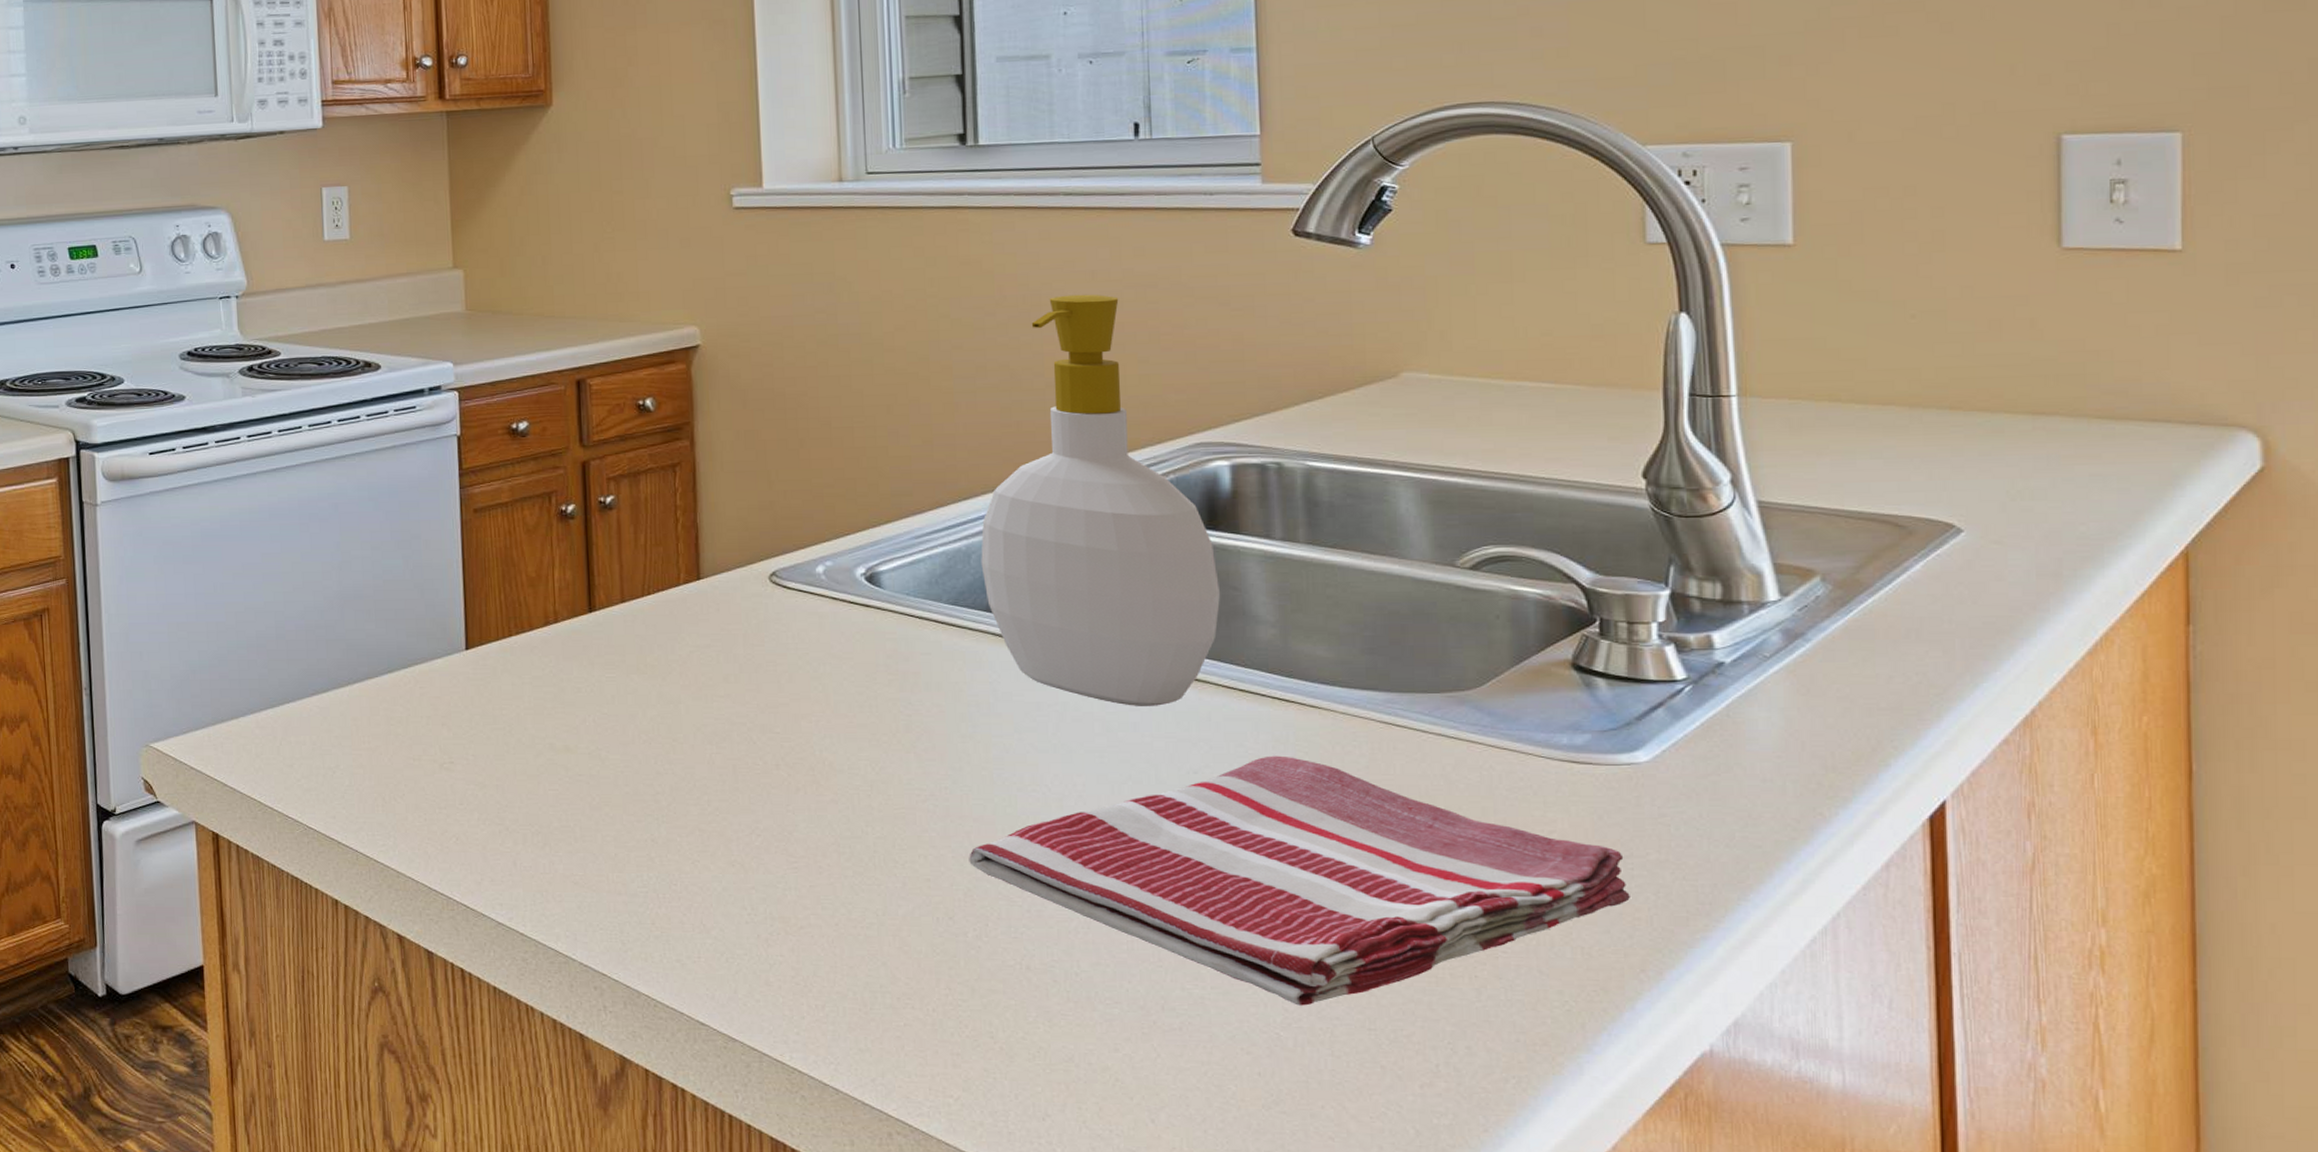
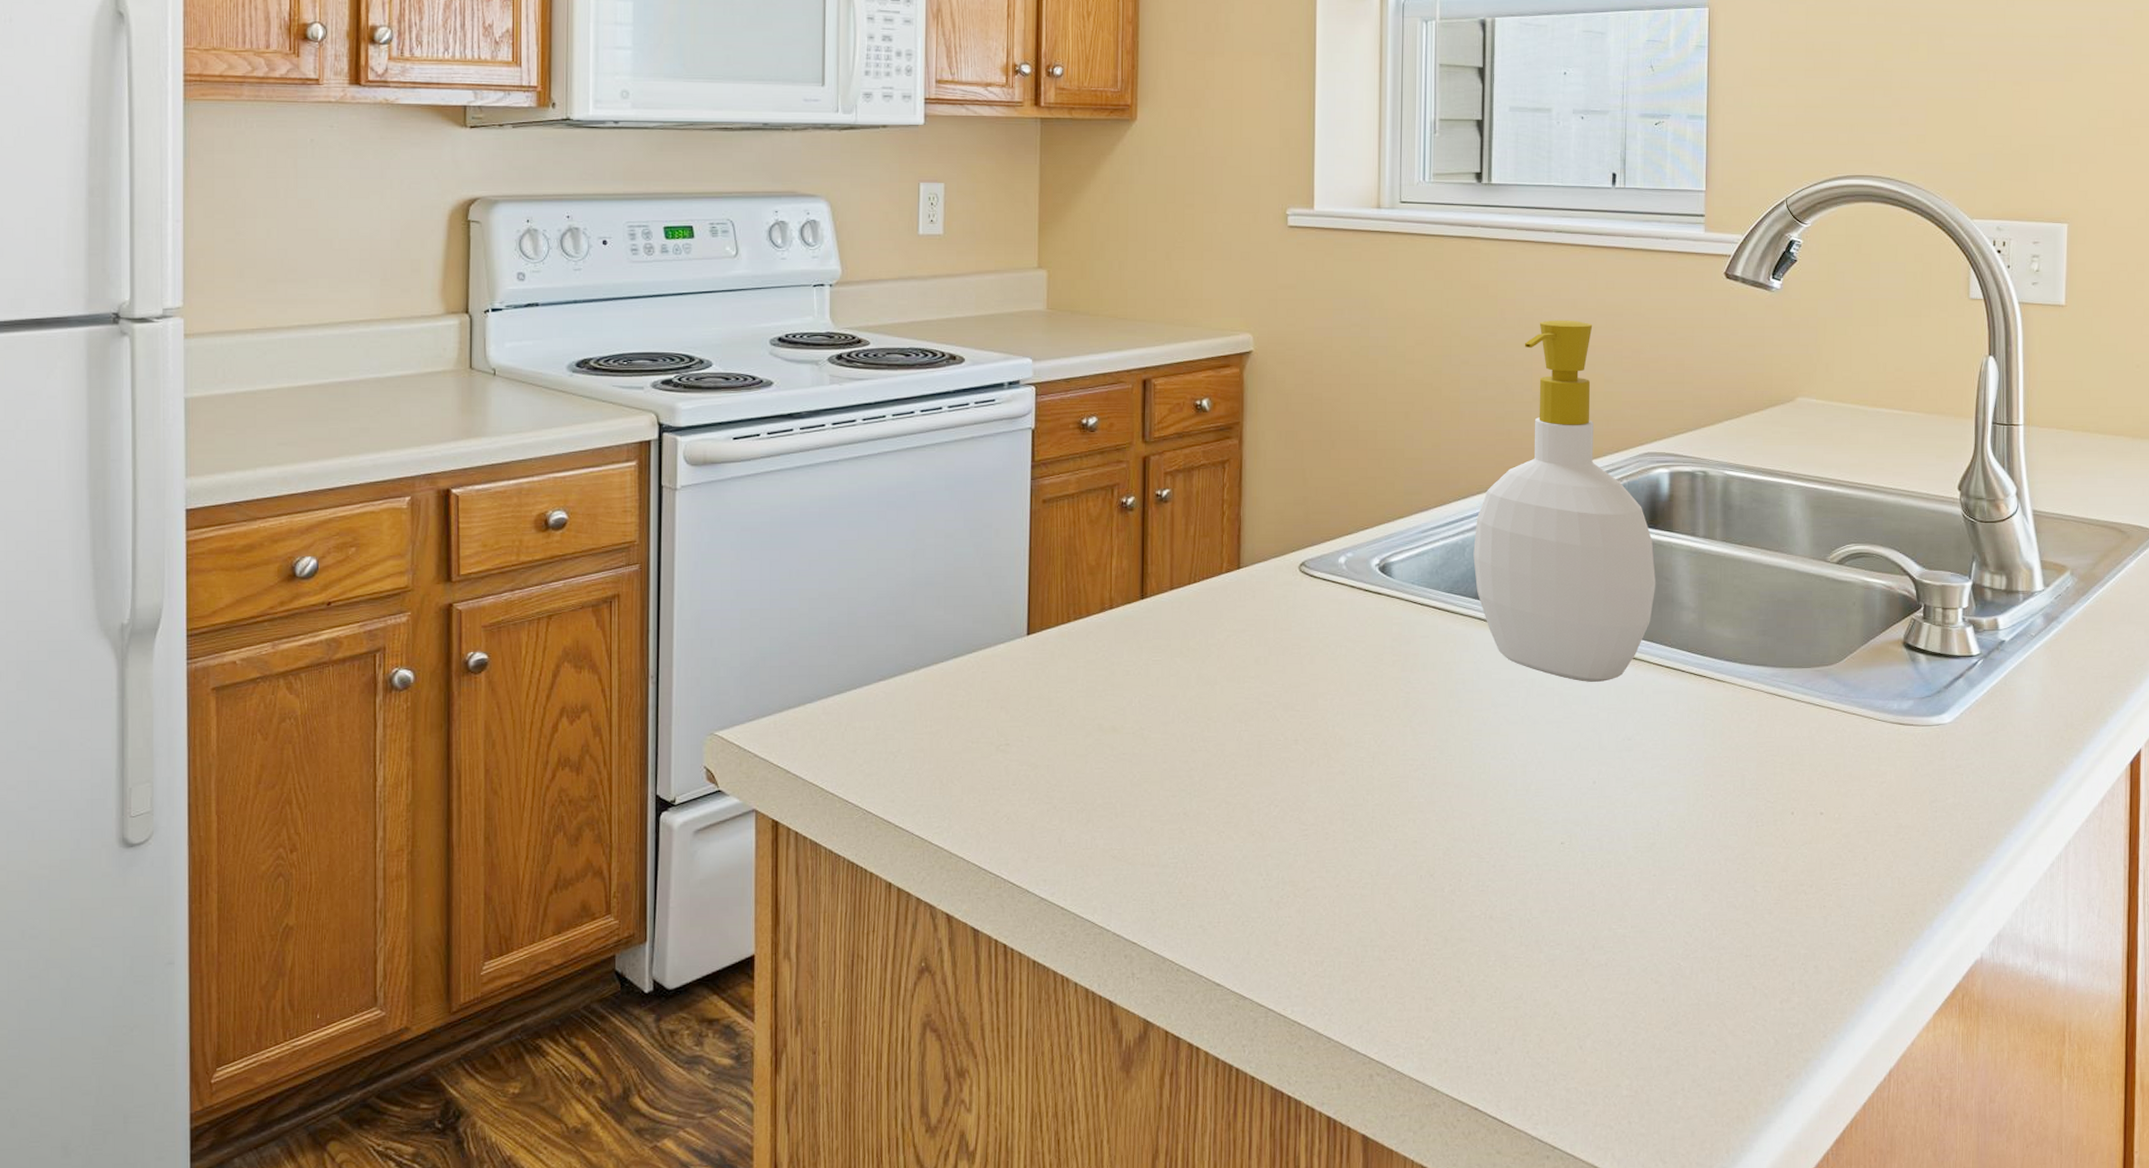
dish towel: present [969,755,1630,1006] -> none [1449,723,1933,939]

